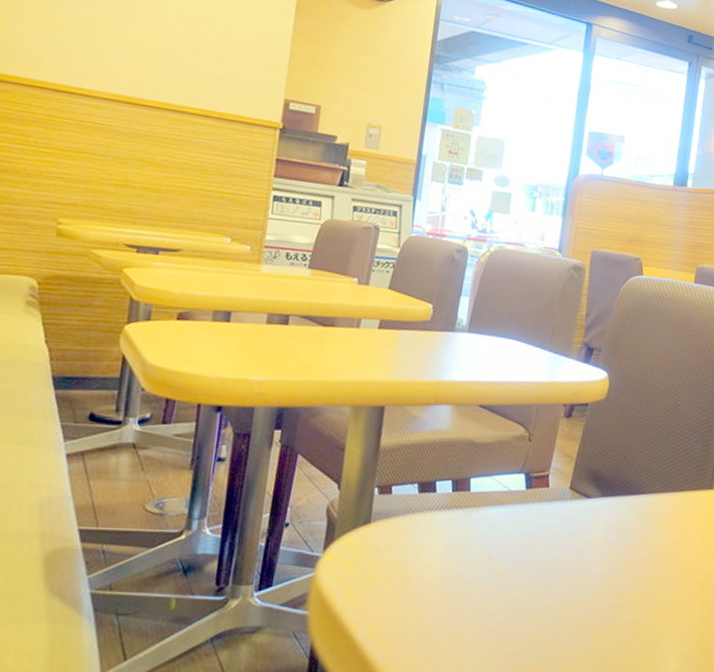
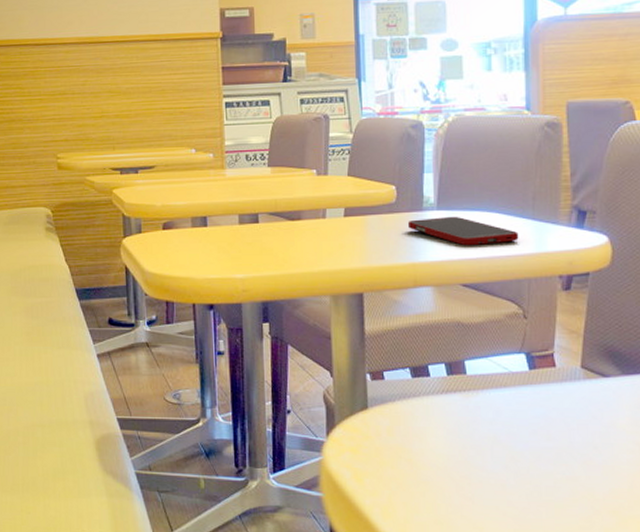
cell phone: none [438,339,536,370] -> present [407,216,519,246]

